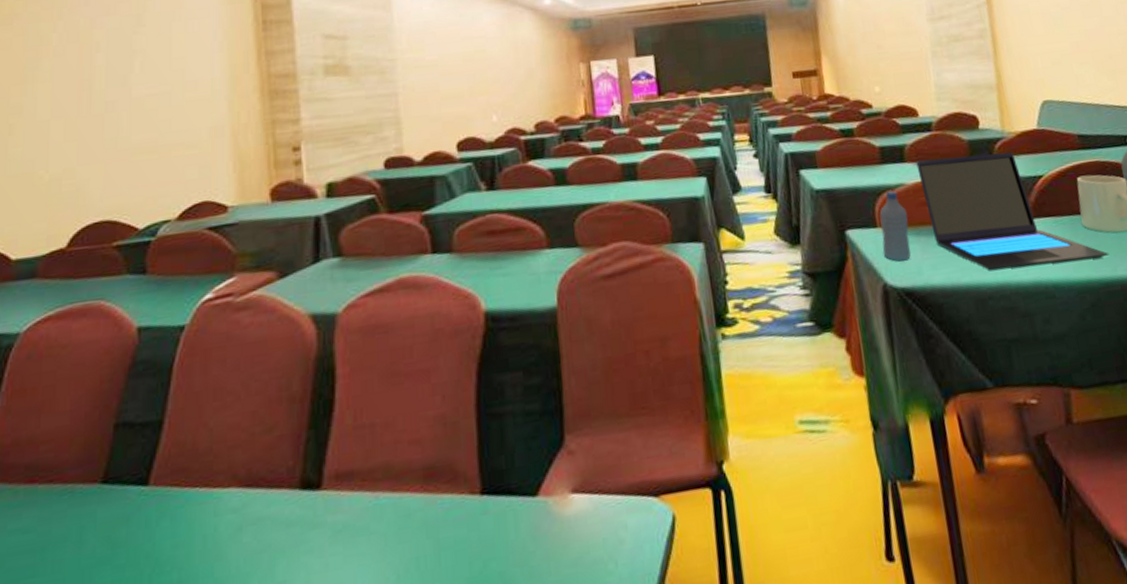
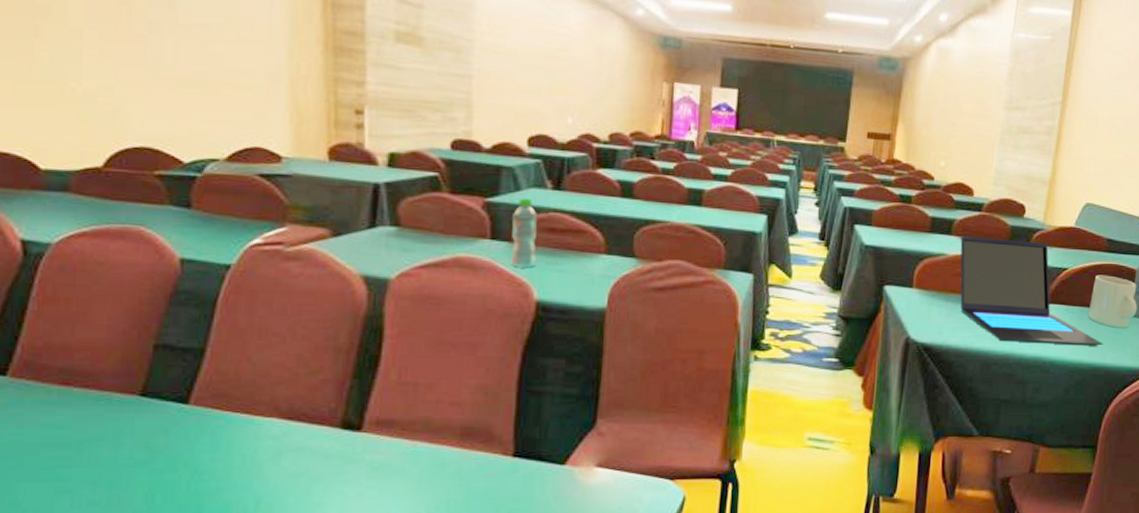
water bottle: none [450,205,480,279] -> present [511,199,539,268]
water bottle: present [879,190,912,262] -> none [912,258,943,321]

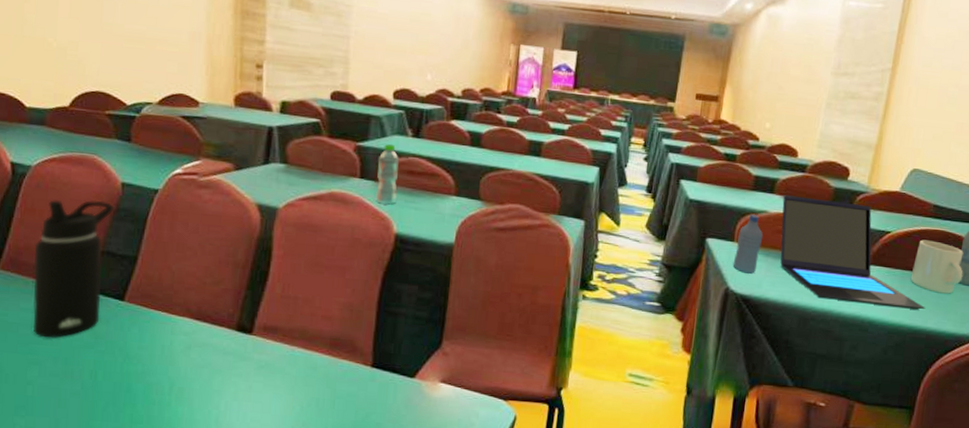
water bottle: none [58,282,172,457] -> present [33,200,115,338]
water bottle: none [912,258,943,321] -> present [732,214,764,274]

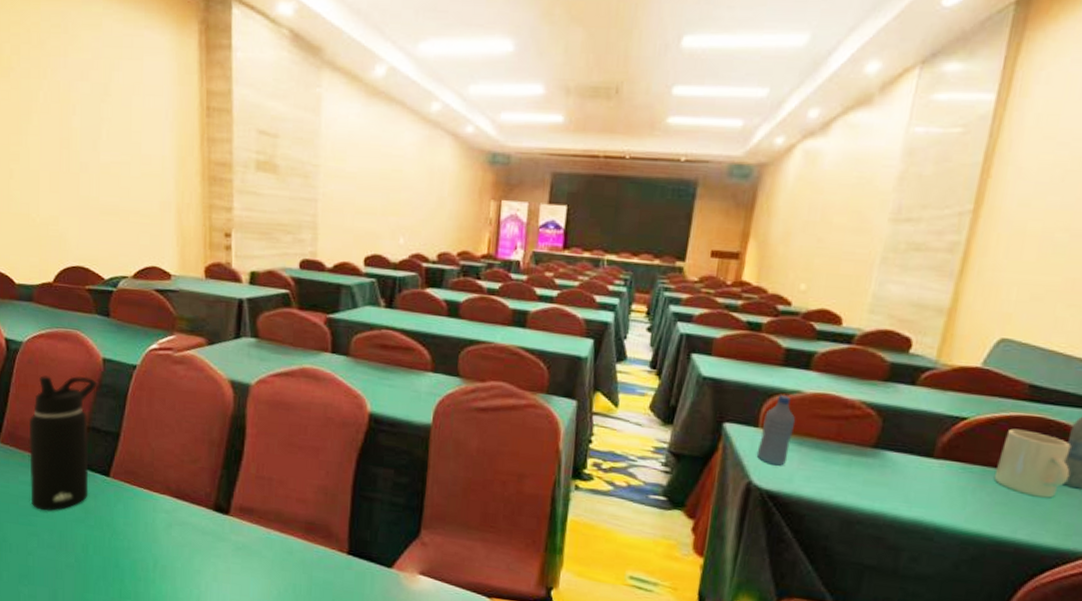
water bottle: present [376,144,400,205] -> none [348,316,373,382]
laptop: present [780,195,926,310] -> none [817,371,1015,517]

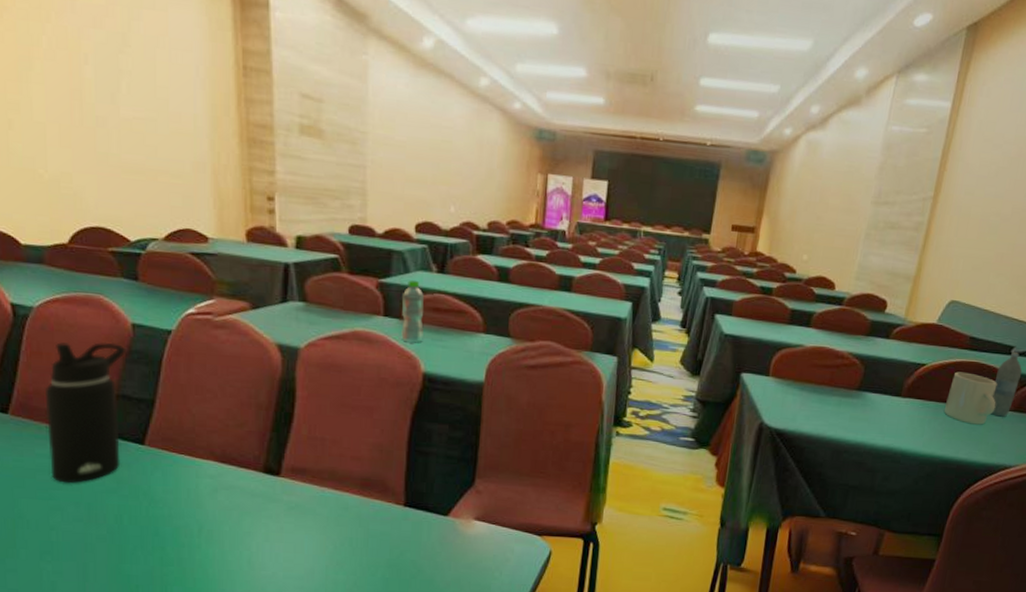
water bottle: none [348,316,373,382] -> present [401,281,425,343]
water bottle: present [756,395,796,466] -> none [767,348,799,408]

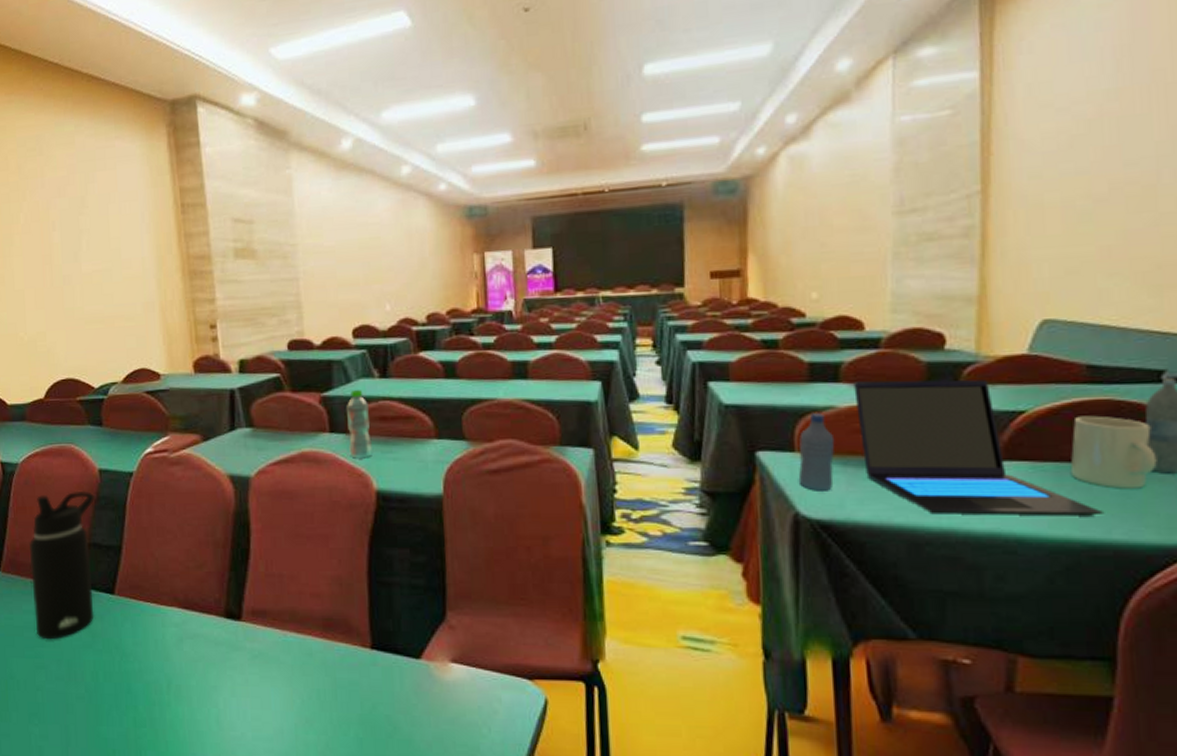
water bottle: none [767,348,799,408] -> present [798,413,835,491]
laptop: none [815,328,958,441] -> present [853,379,1105,517]

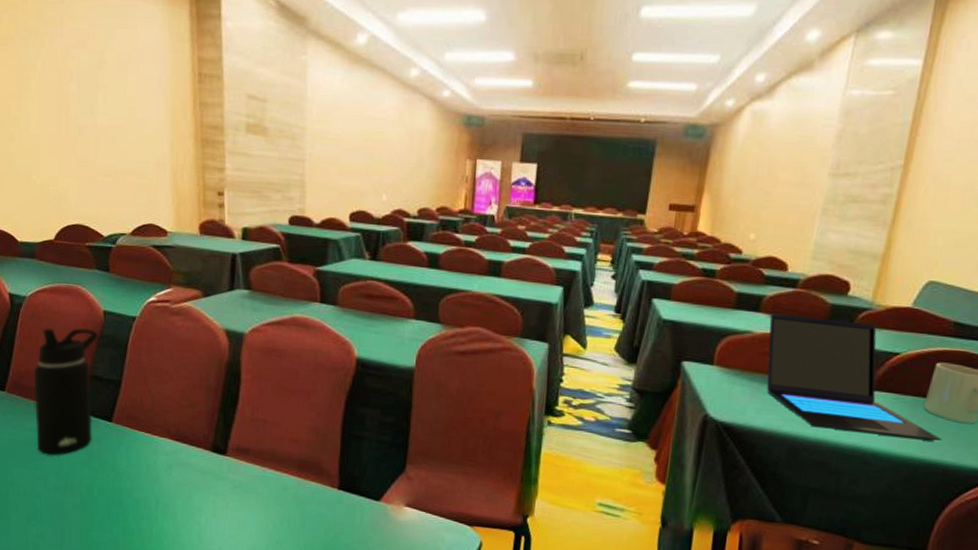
water bottle: present [345,390,372,459] -> none [336,268,359,329]
water bottle: present [798,413,835,491] -> none [712,335,748,400]

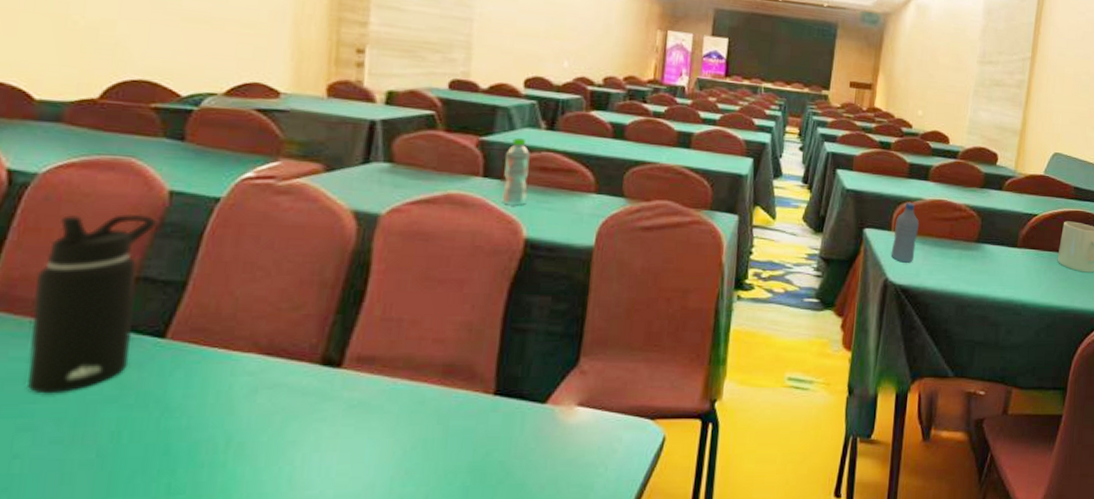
water bottle: none [336,268,359,329] -> present [502,138,531,206]
water bottle: none [712,335,748,400] -> present [891,202,920,263]
laptop: present [767,313,942,442] -> none [936,181,1072,290]

